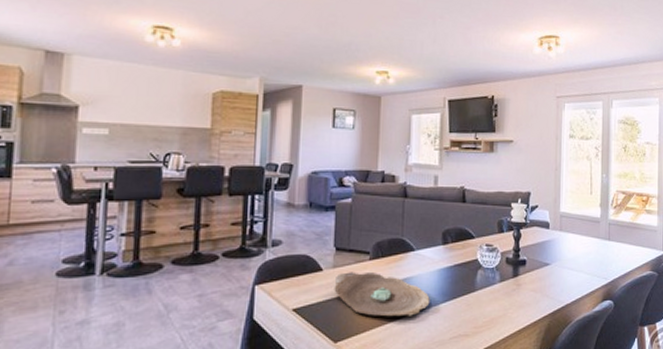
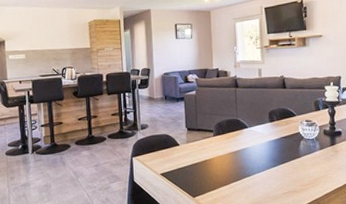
decorative bowl: present [334,272,430,317] -> none [188,145,263,178]

